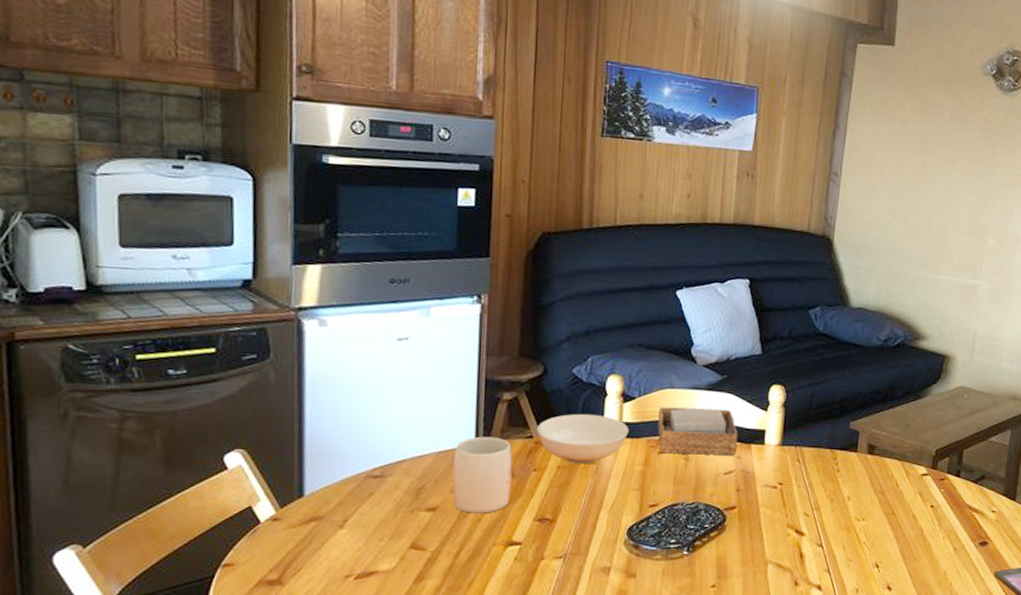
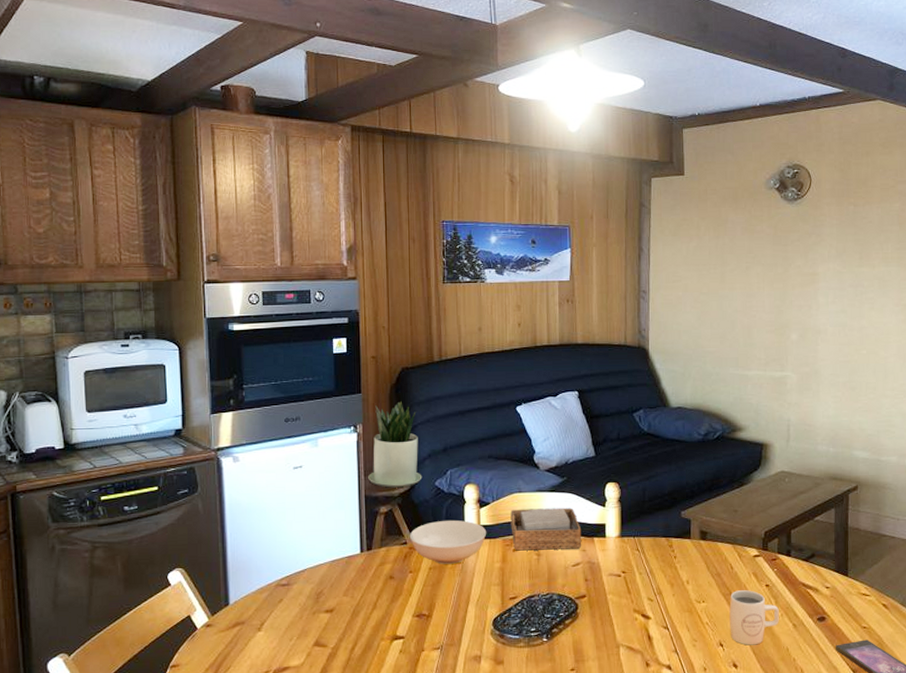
mug: present [452,436,513,514] -> none [344,545,393,613]
planter: none [491,271,558,373] -> present [368,401,422,488]
mug: none [887,510,941,568] -> present [729,590,779,646]

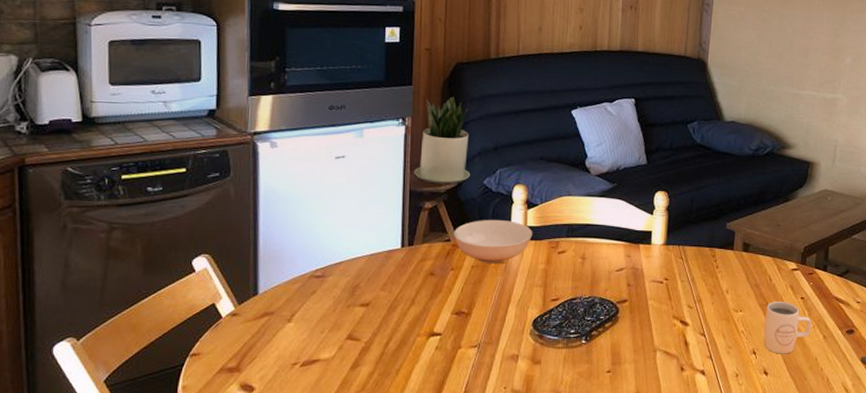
napkin holder: present [510,507,582,551] -> none [557,212,628,254]

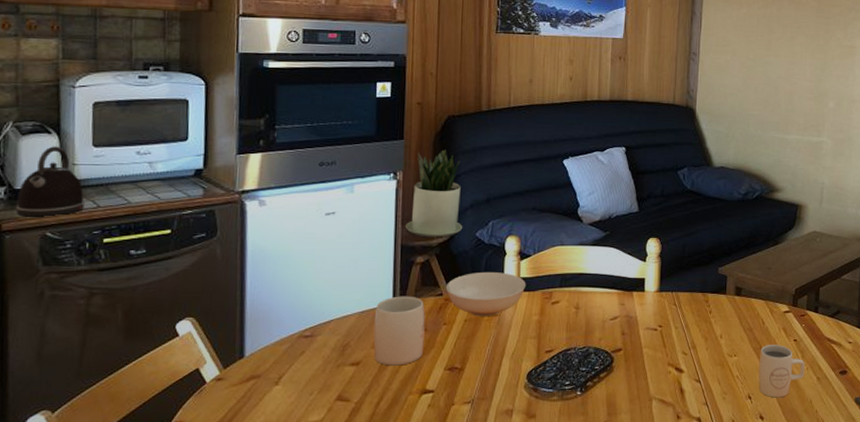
kettle: none [37,83,103,153] -> present [15,146,85,217]
mug: none [382,240,434,308] -> present [373,296,426,366]

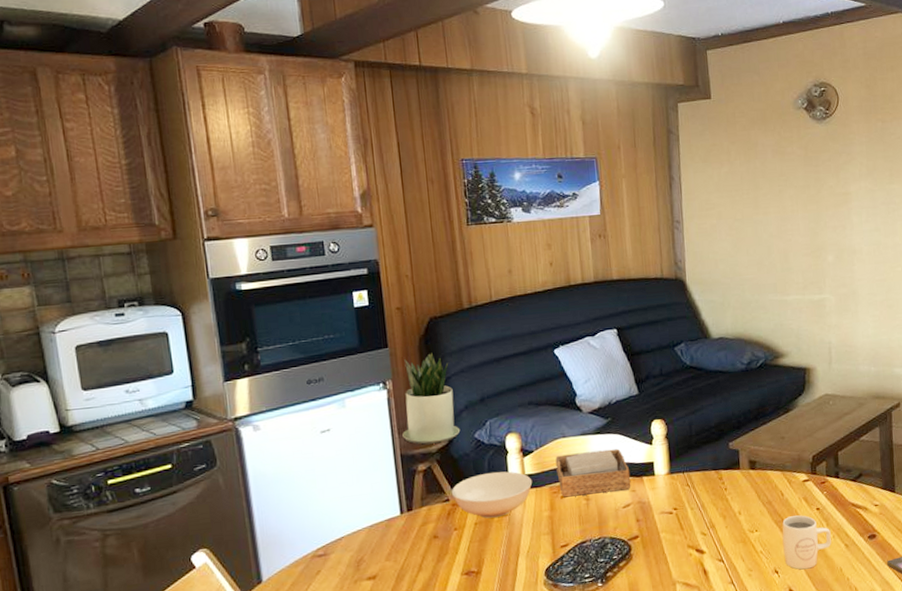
kettle: present [15,146,85,217] -> none [18,394,84,467]
mug: present [373,296,426,366] -> none [384,505,438,577]
napkin holder: none [551,262,622,304] -> present [555,448,631,498]

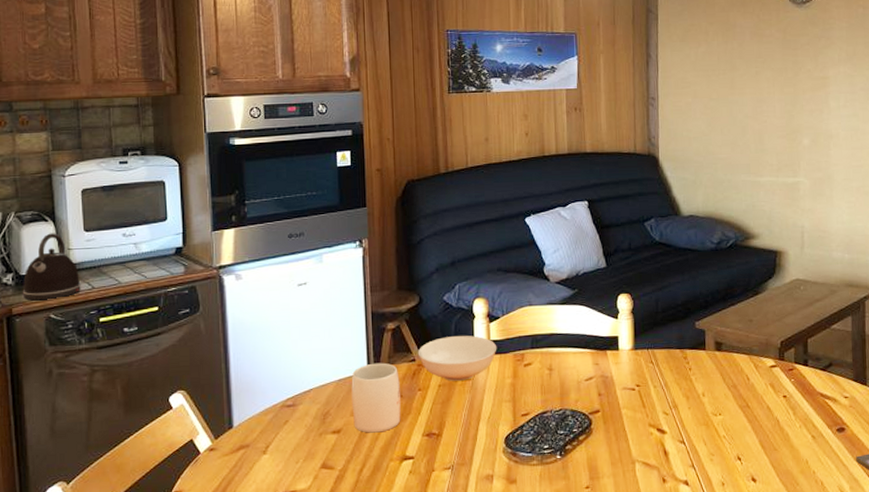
kettle: none [18,394,84,467] -> present [22,233,81,301]
mug: none [384,505,438,577] -> present [351,362,402,433]
planter: present [402,353,461,445] -> none [374,214,430,304]
napkin holder: present [555,448,631,498] -> none [521,320,595,366]
mug: present [782,515,831,570] -> none [746,401,798,459]

